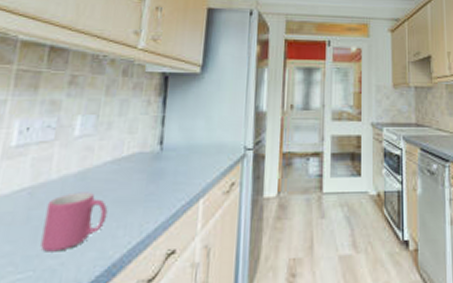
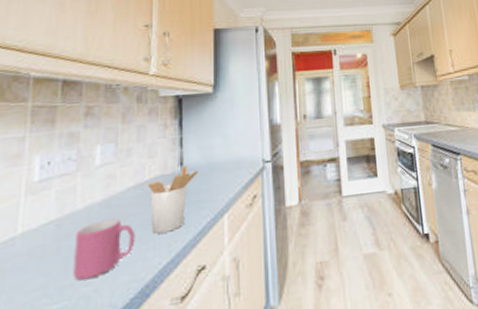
utensil holder: none [124,144,178,212] -> present [149,165,198,234]

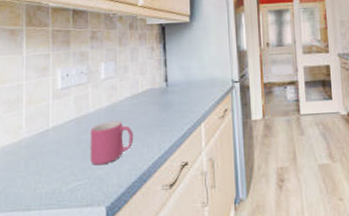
utensil holder: present [149,165,198,234] -> none [142,81,180,135]

